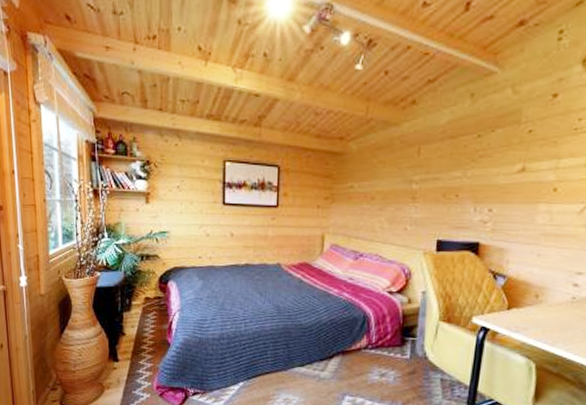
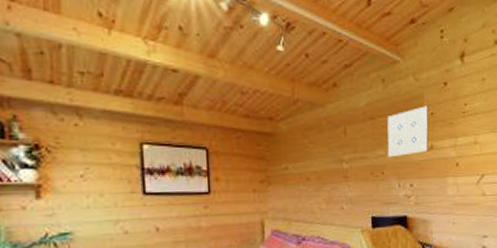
wall art: none [465,122,528,180] -> present [387,106,429,158]

